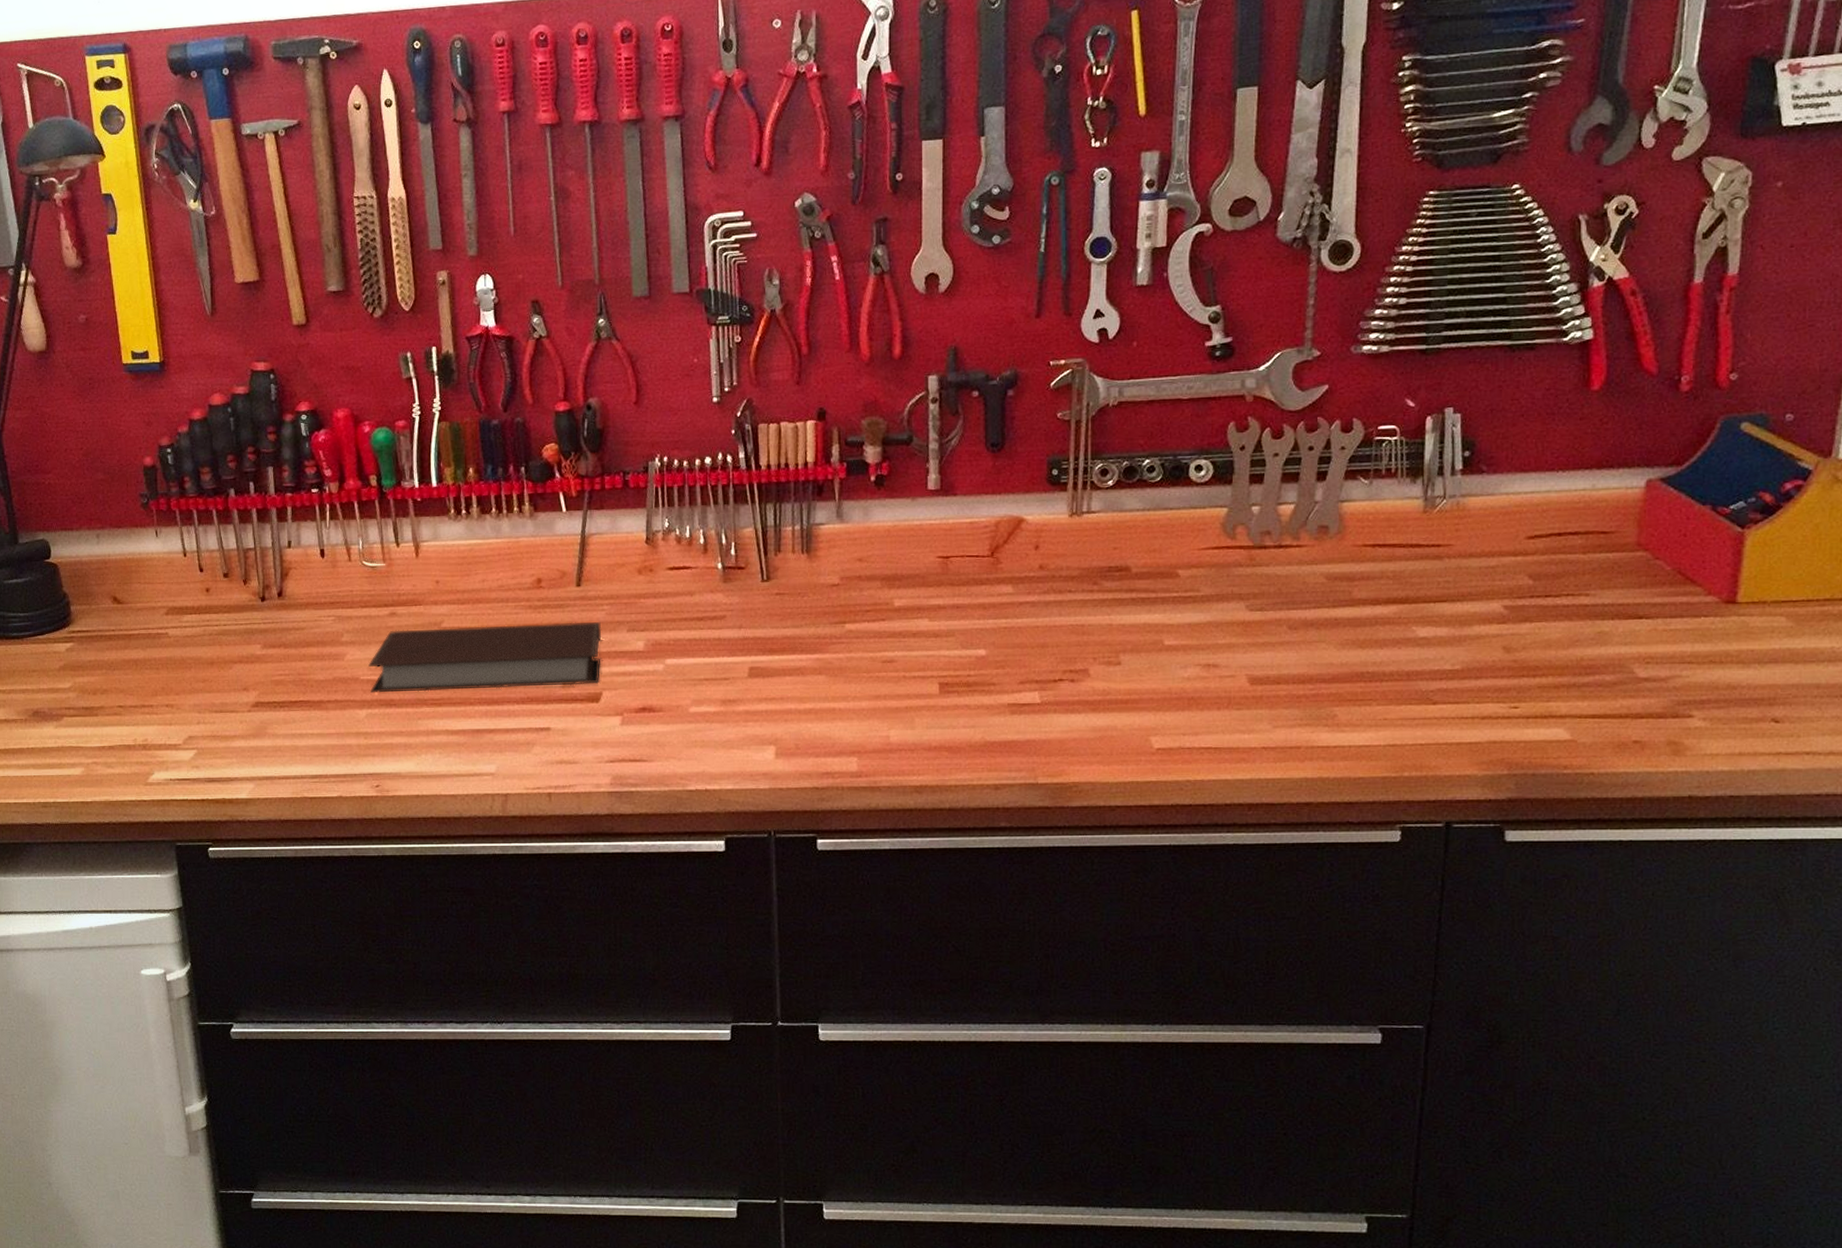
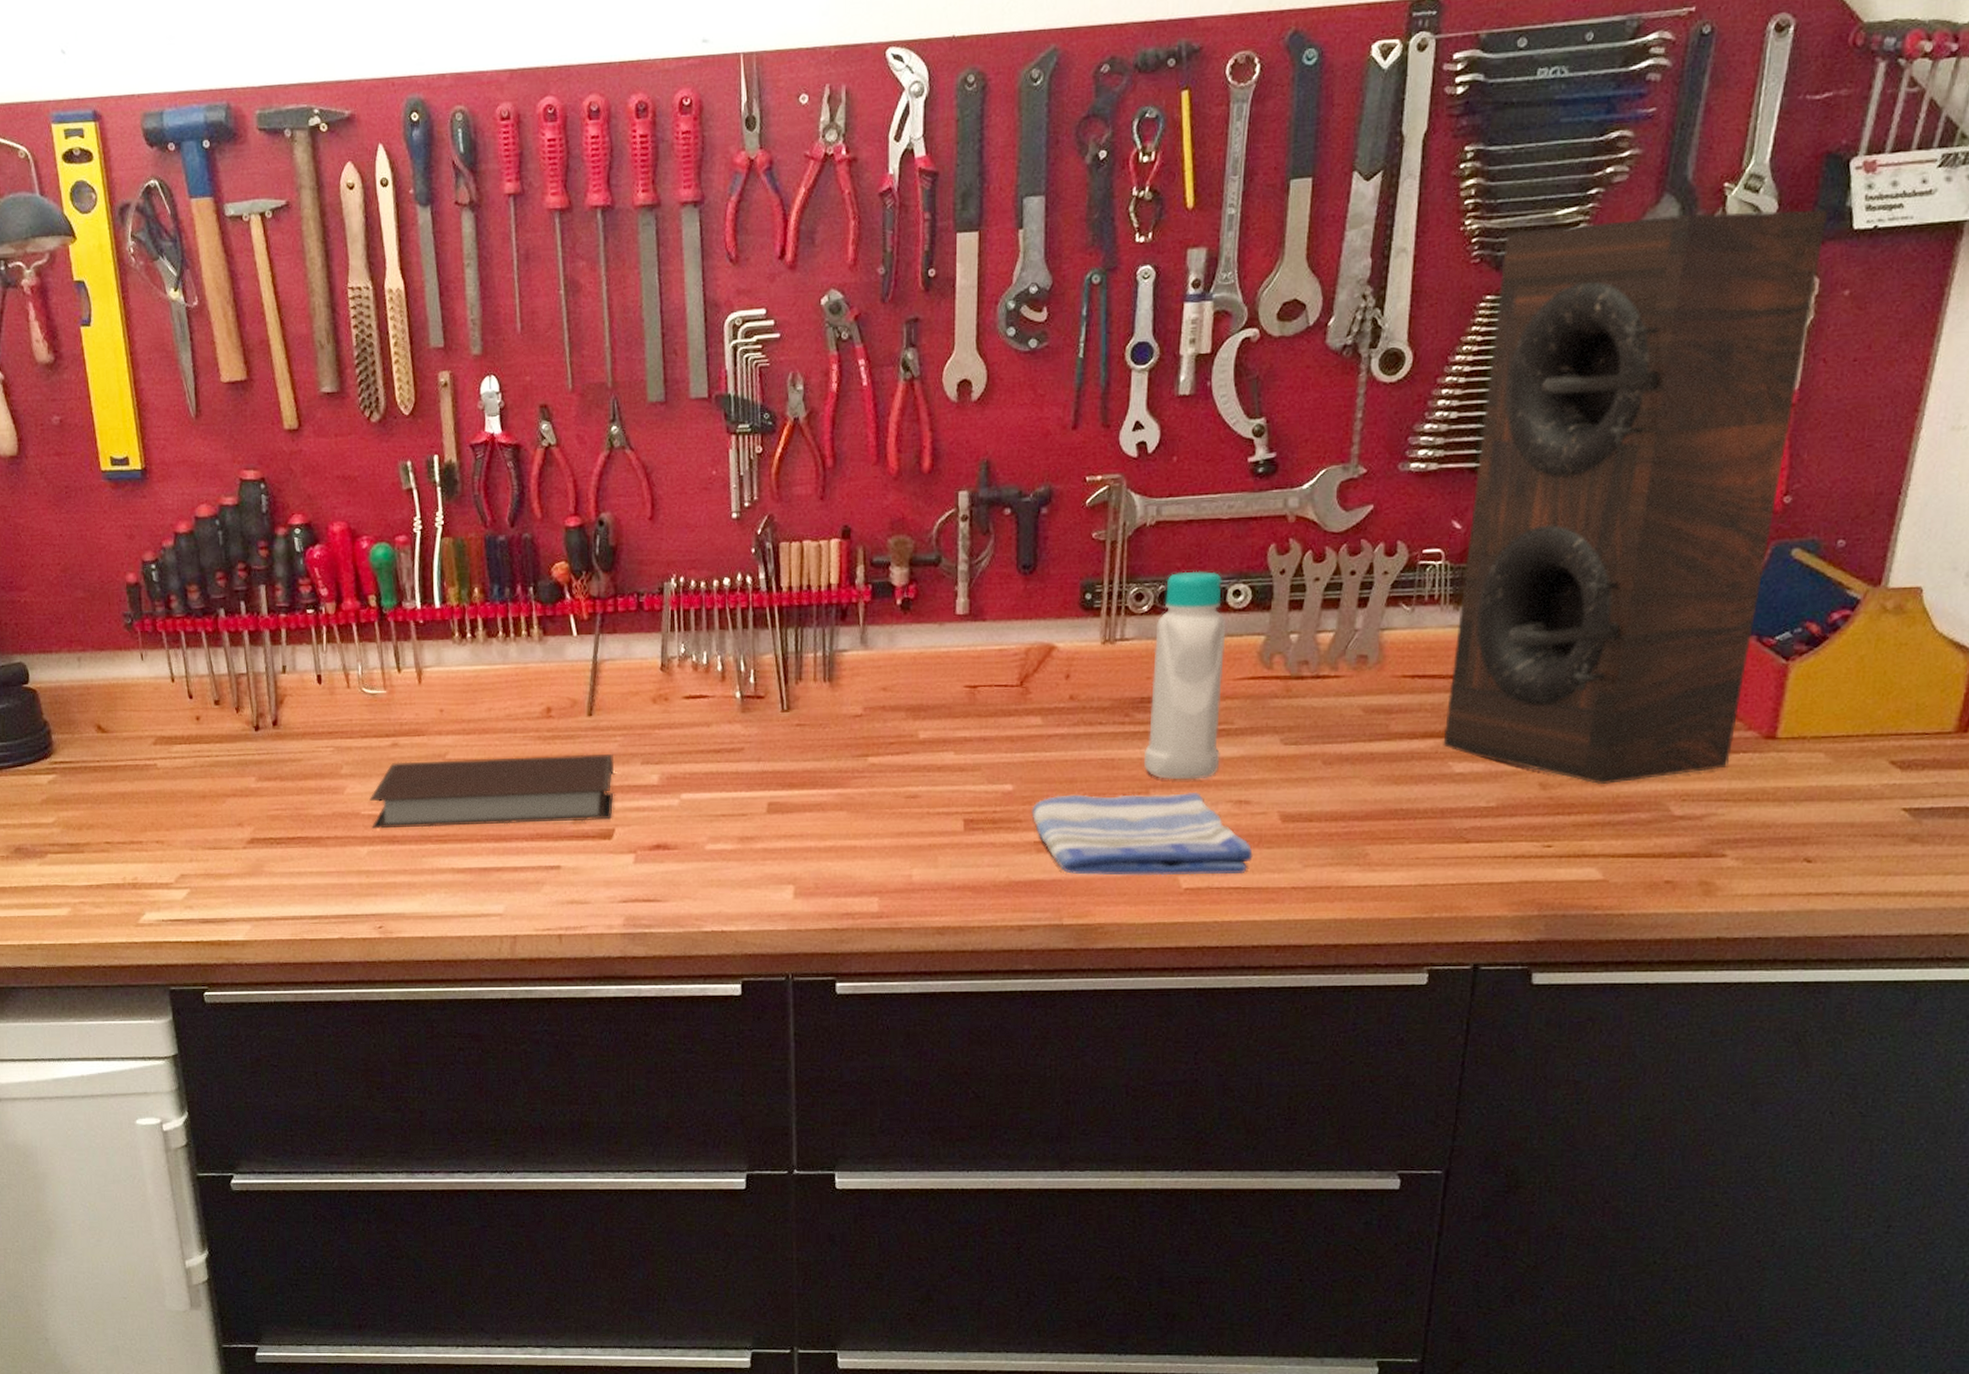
dish towel: none [1005,655,1223,737] -> present [1031,791,1253,876]
bottle: none [1112,447,1190,645] -> present [1143,571,1227,780]
speaker: none [1406,108,1757,648] -> present [1443,209,1829,785]

